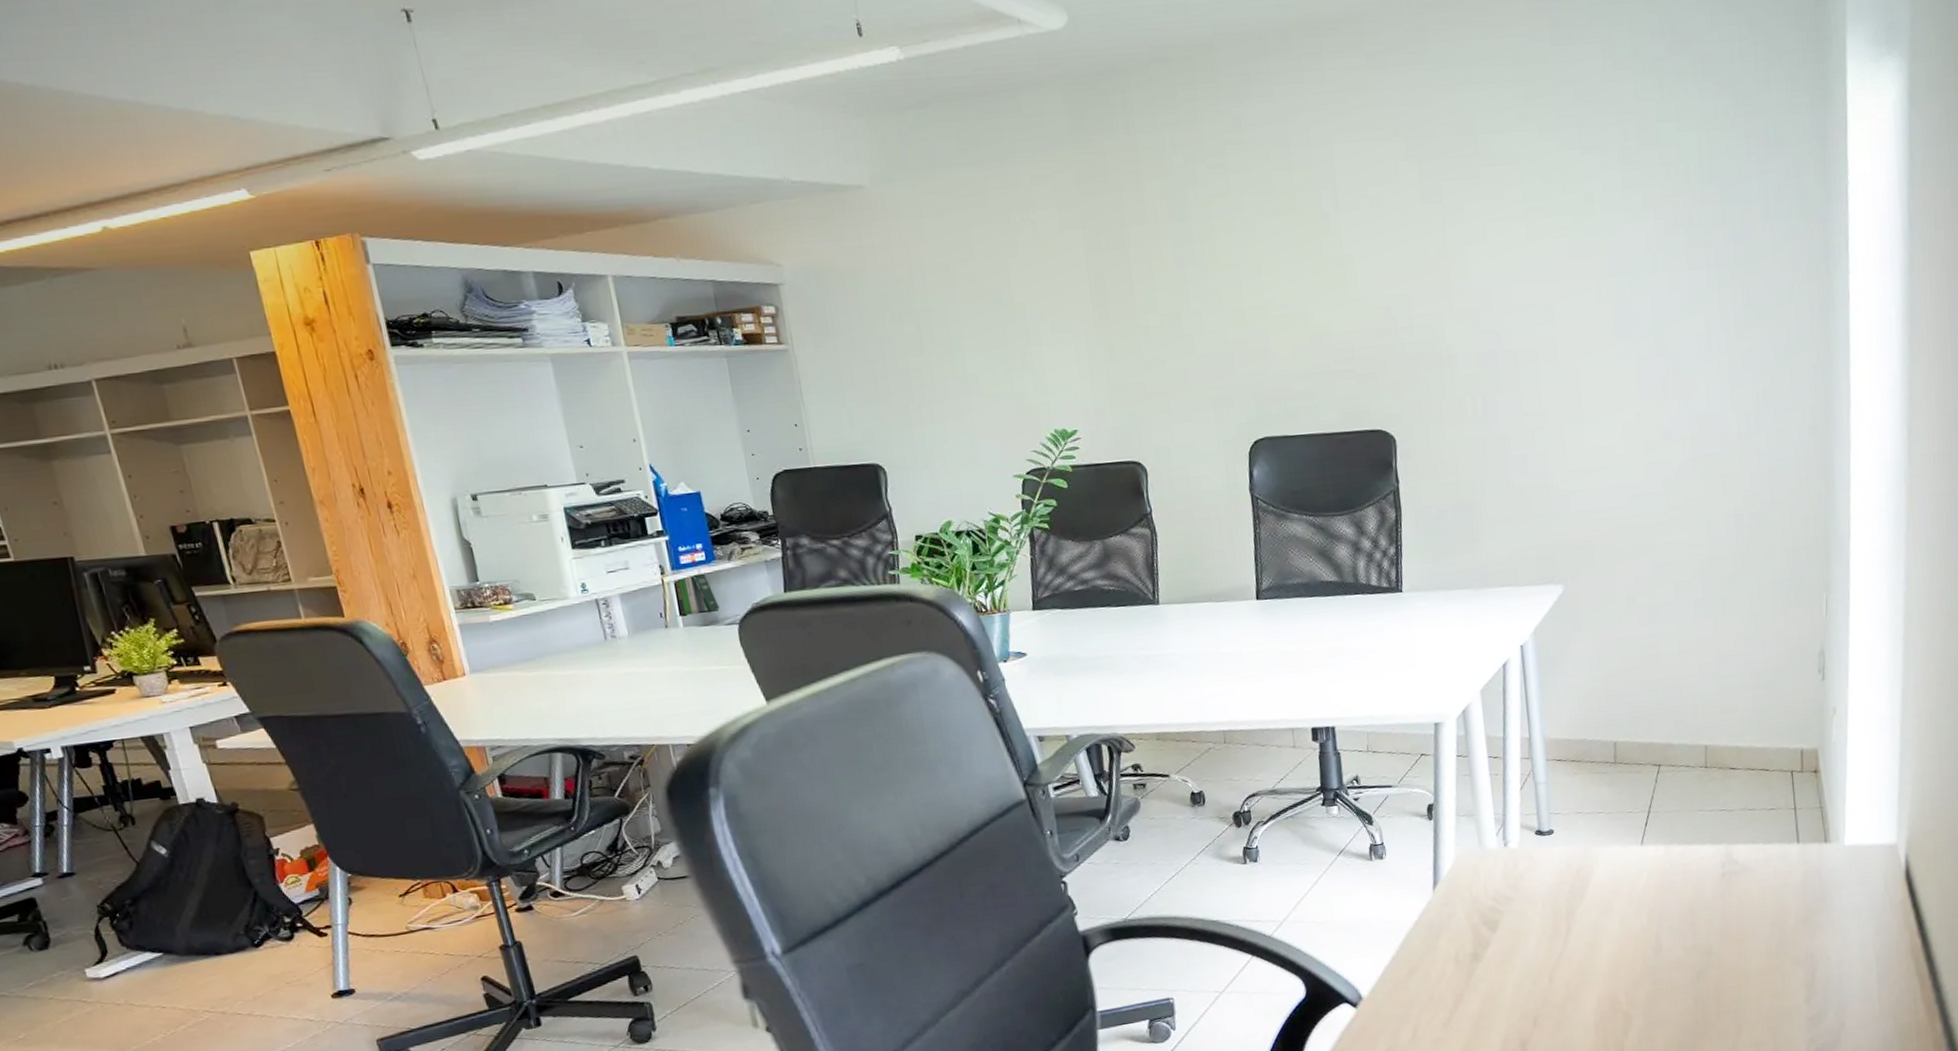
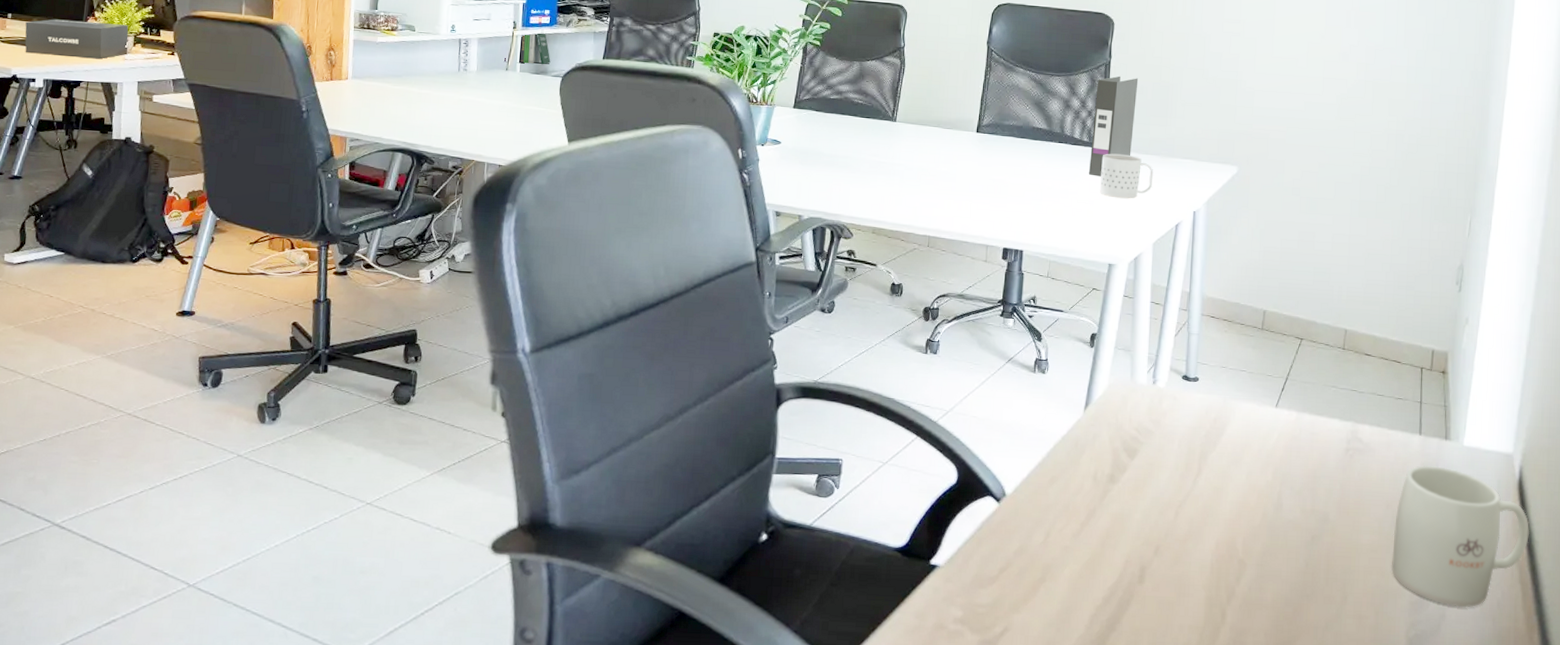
box: none [11,658,165,719] -> present [25,19,129,59]
binder: none [1387,501,1440,627] -> present [1089,76,1139,177]
mug: none [1407,594,1470,648] -> present [1099,153,1154,200]
mug: none [1782,872,1922,1013] -> present [1391,465,1529,607]

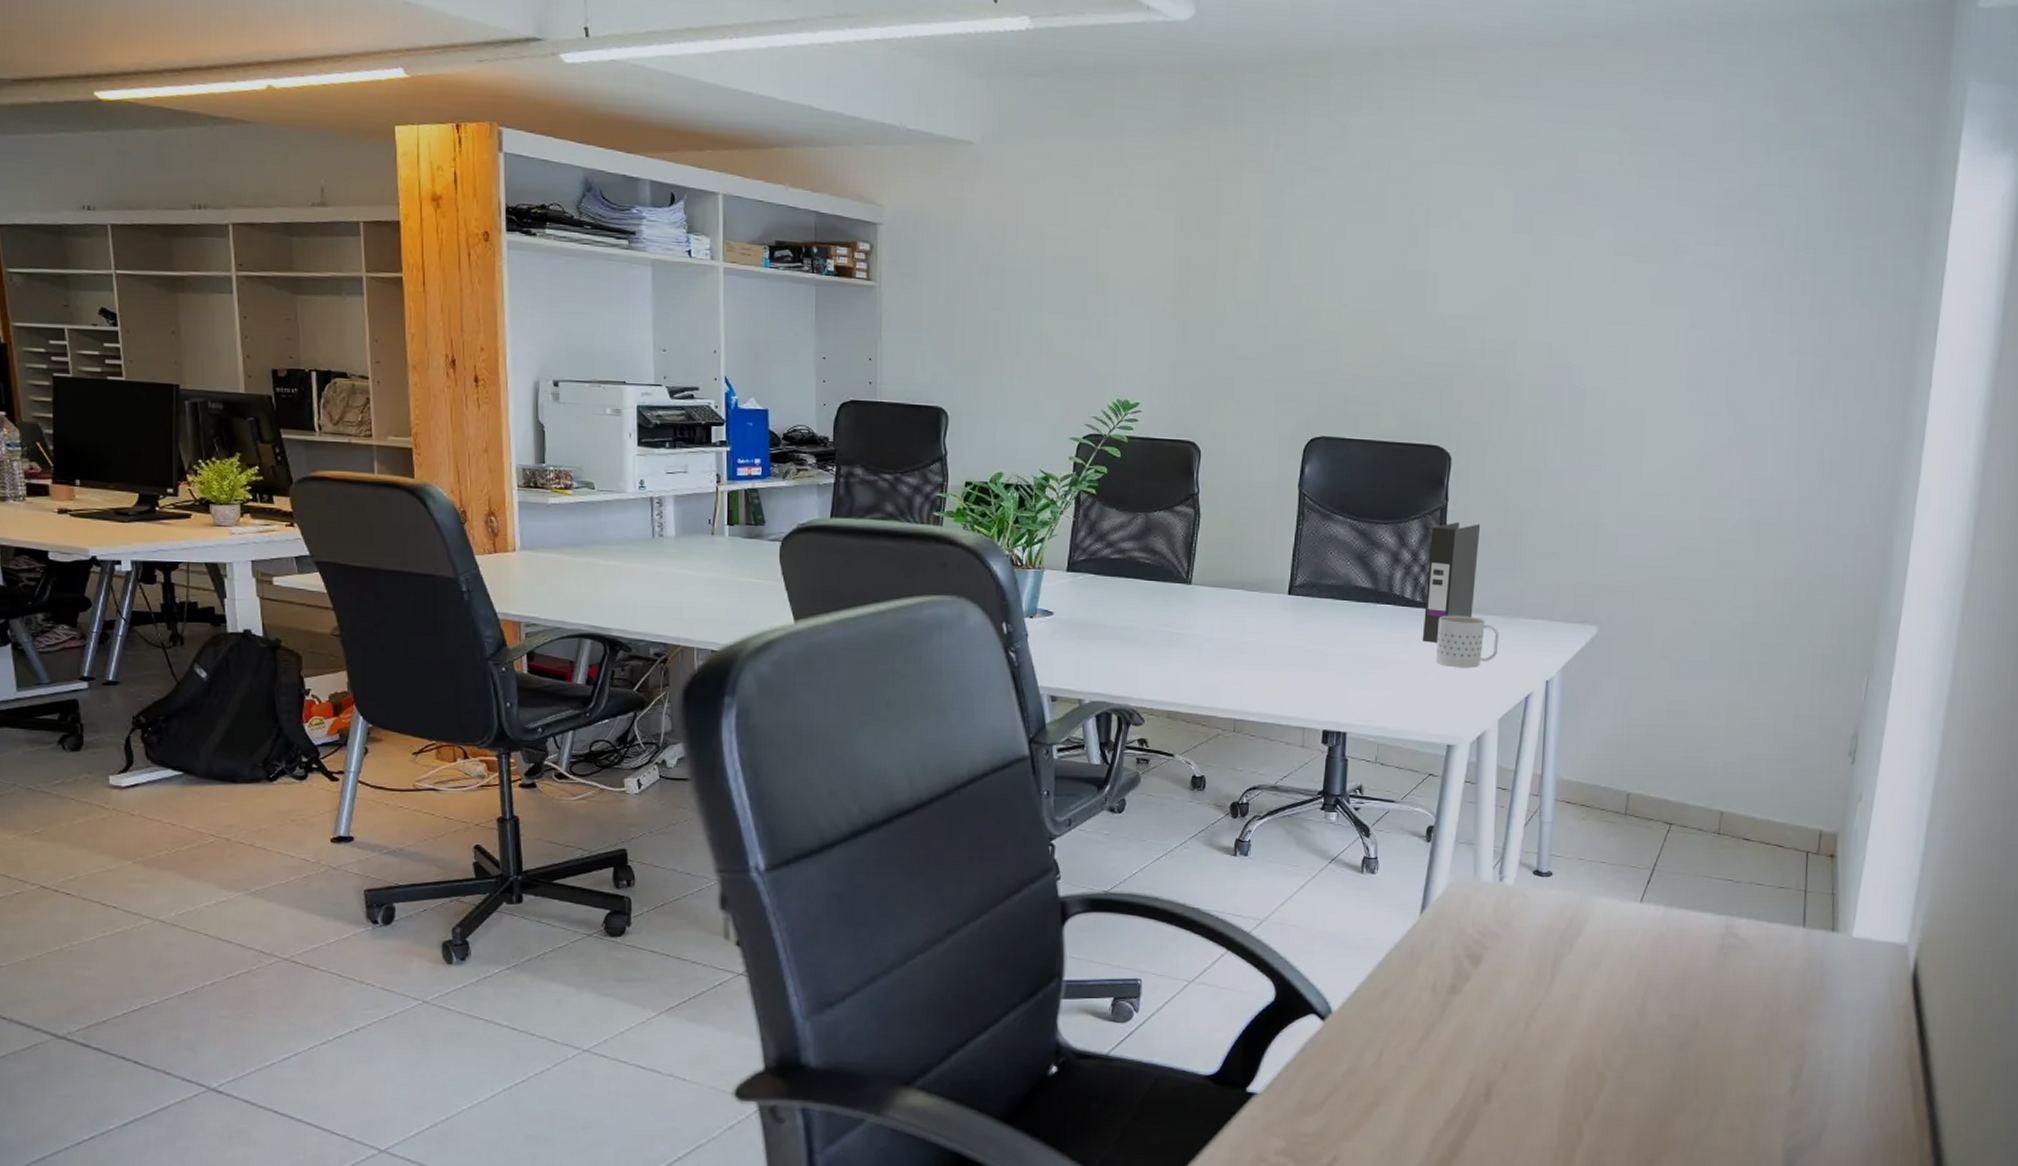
box: present [25,19,129,59] -> none [99,485,235,534]
mug: present [1391,465,1529,607] -> none [1768,961,1924,1114]

